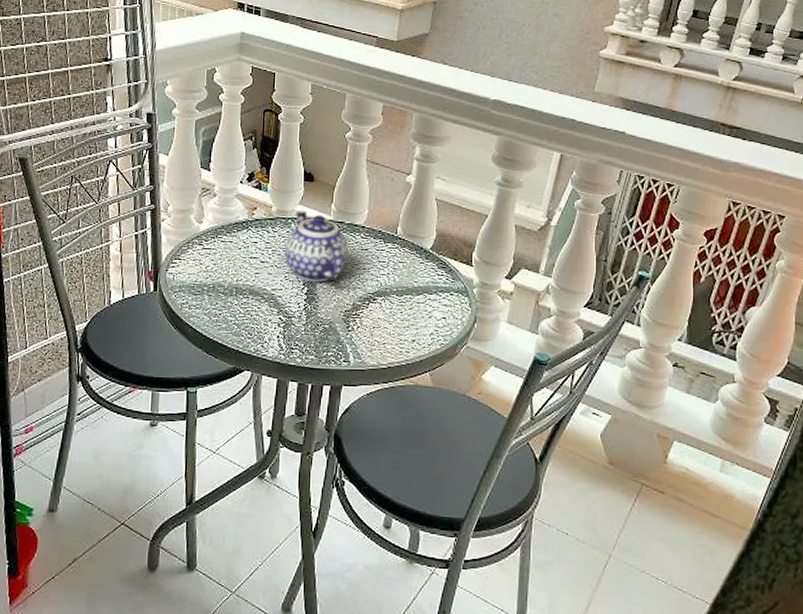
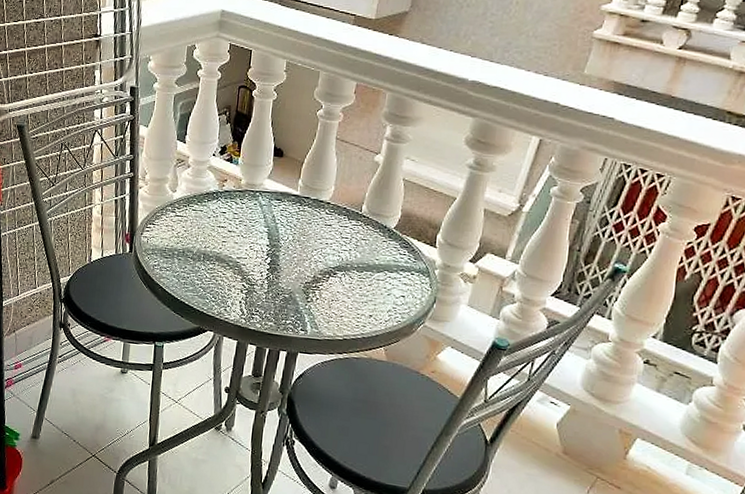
teapot: present [284,210,348,282] -> none [250,184,313,254]

